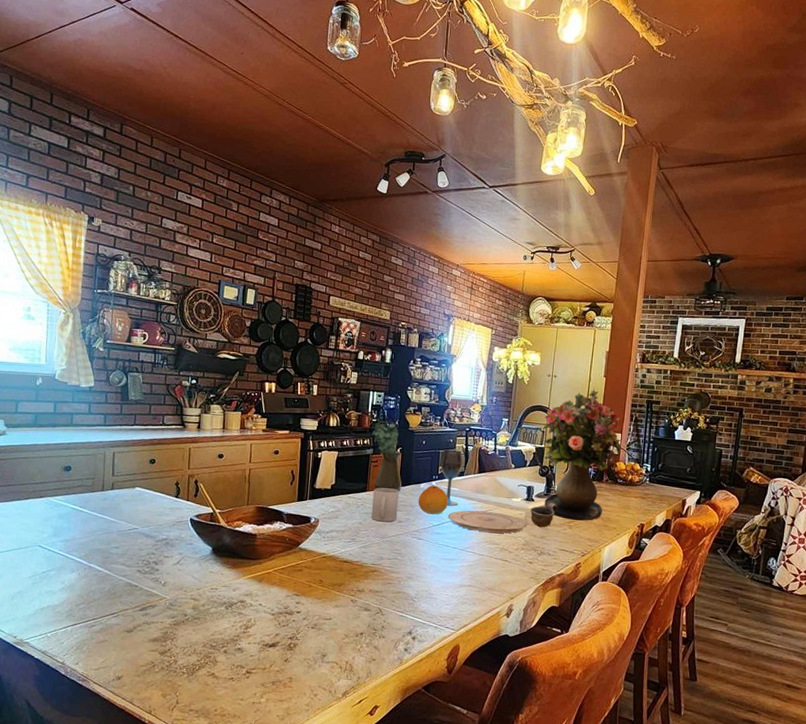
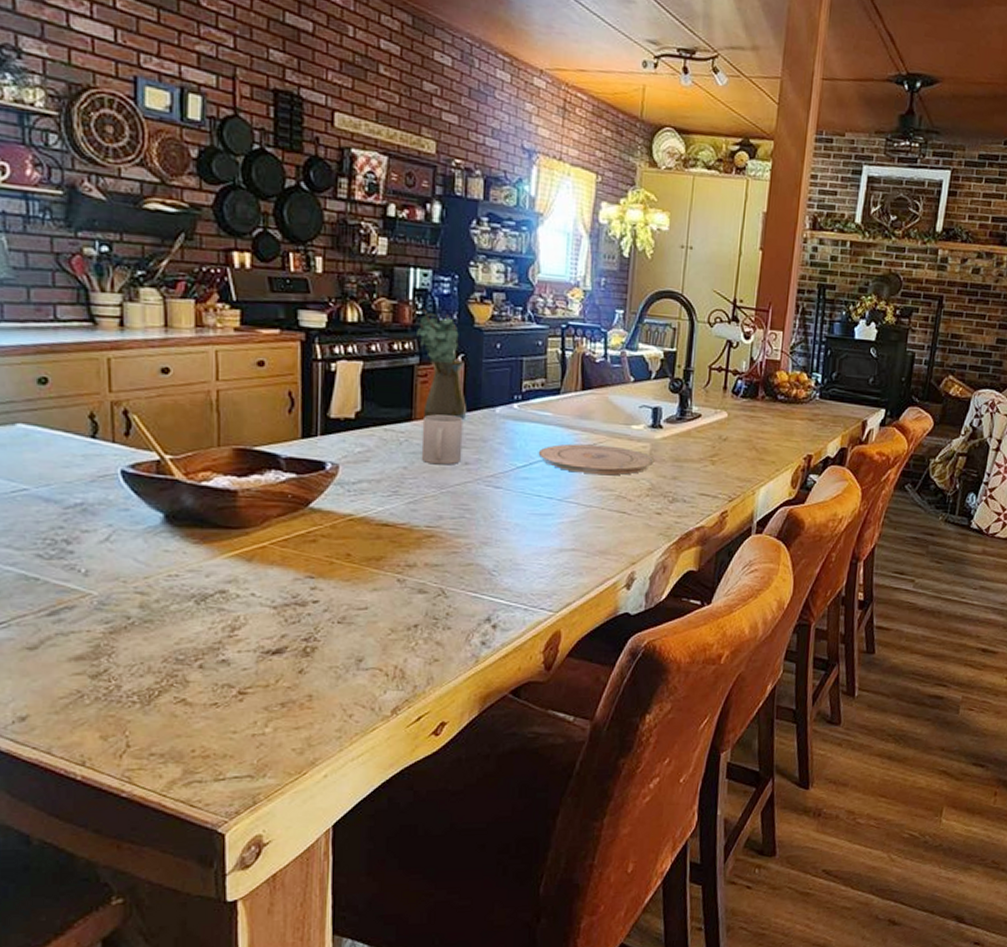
fruit: present [418,485,449,515] -> none [492,409,539,452]
wine glass: present [440,449,463,507] -> none [524,356,558,439]
cup: present [530,503,557,528] -> none [657,430,695,465]
bouquet: present [542,388,622,521] -> none [673,265,784,454]

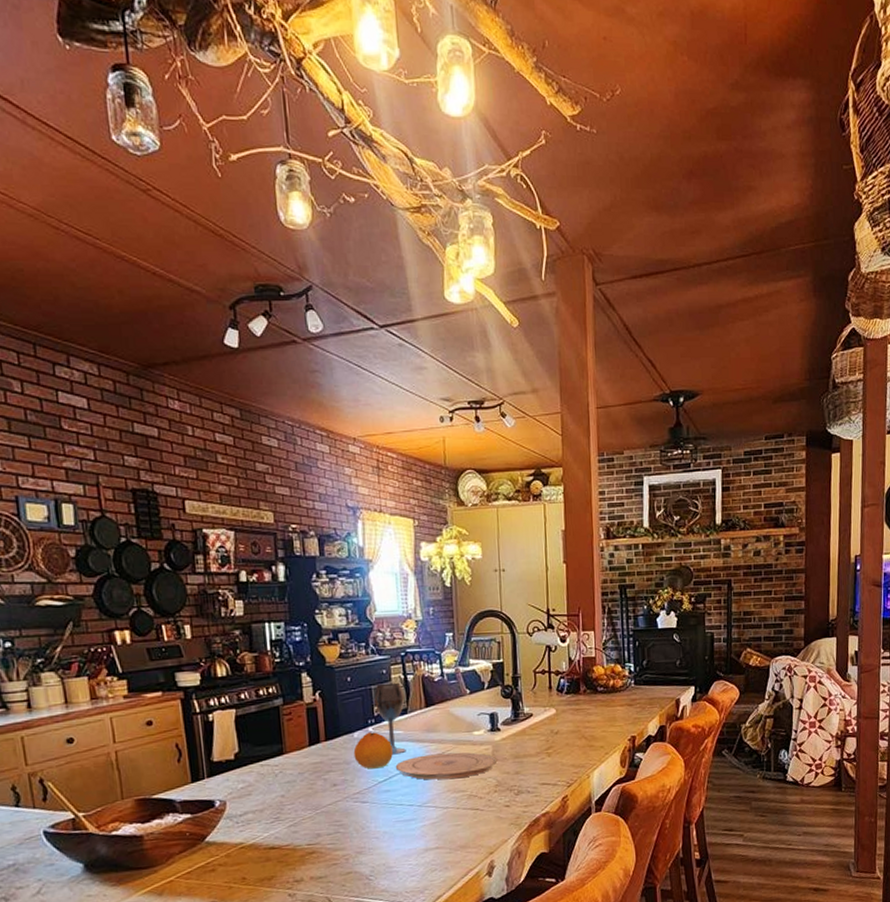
vase: present [417,309,467,424] -> none [278,657,330,751]
mug: present [421,414,464,465] -> none [292,744,330,790]
fruit: none [492,409,539,452] -> present [353,732,394,769]
wine glass: none [524,356,558,439] -> present [374,682,406,755]

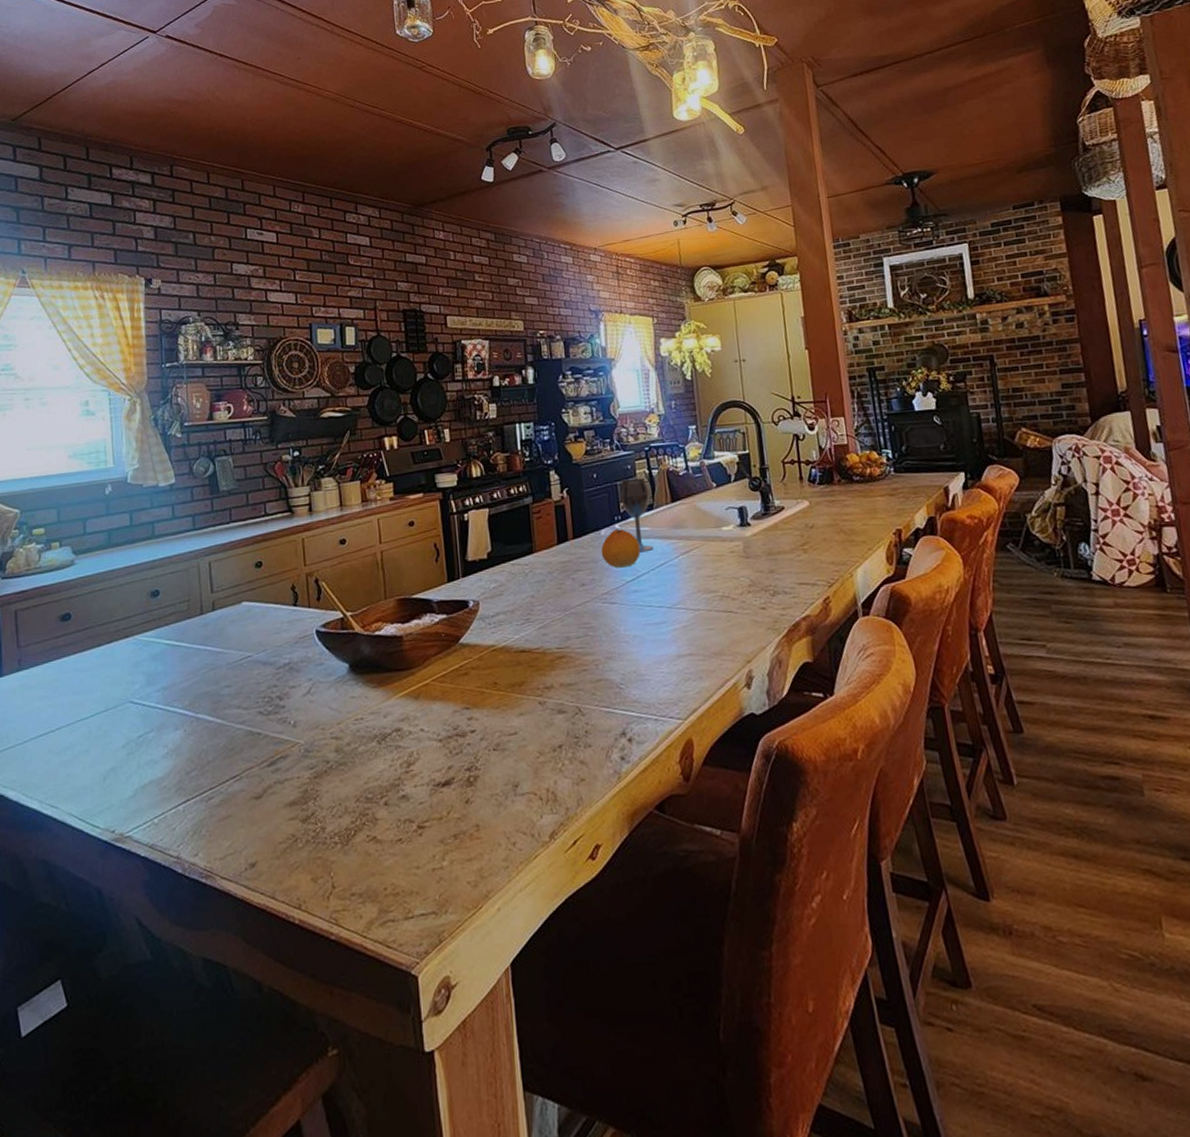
plate: present [395,752,498,780] -> none [643,549,750,580]

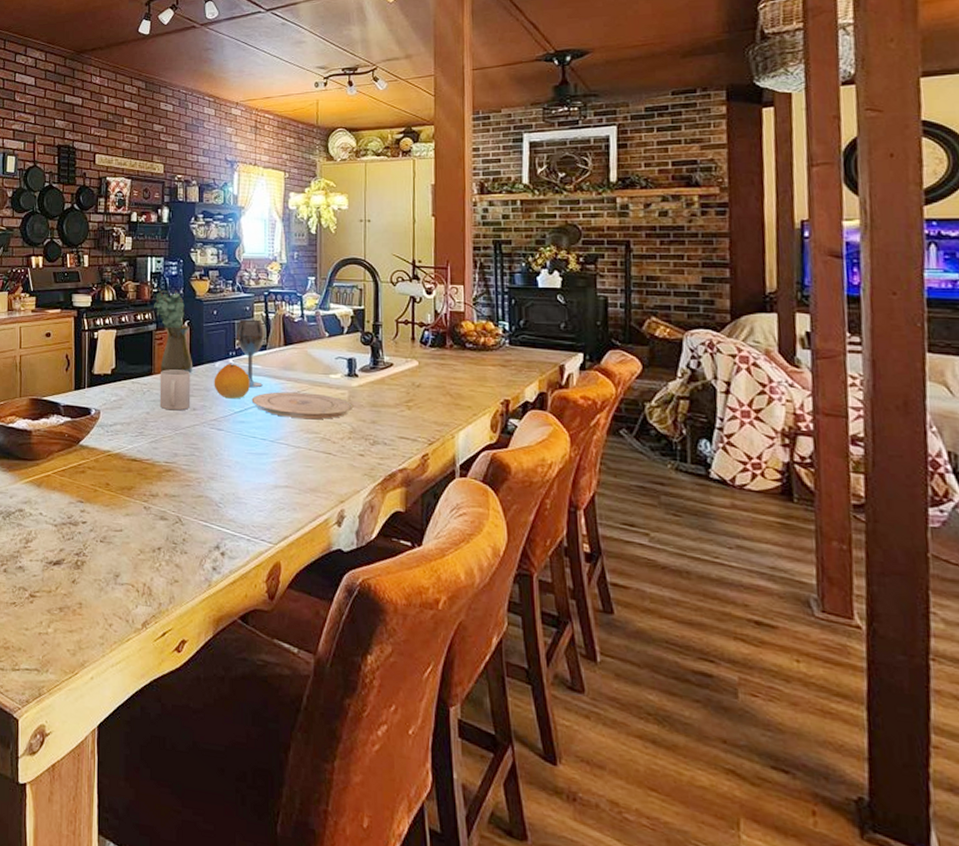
vase: none [528,456,578,549] -> present [154,288,193,377]
mug: none [541,543,579,590] -> present [159,369,191,411]
plate: none [643,549,750,580] -> present [251,392,354,420]

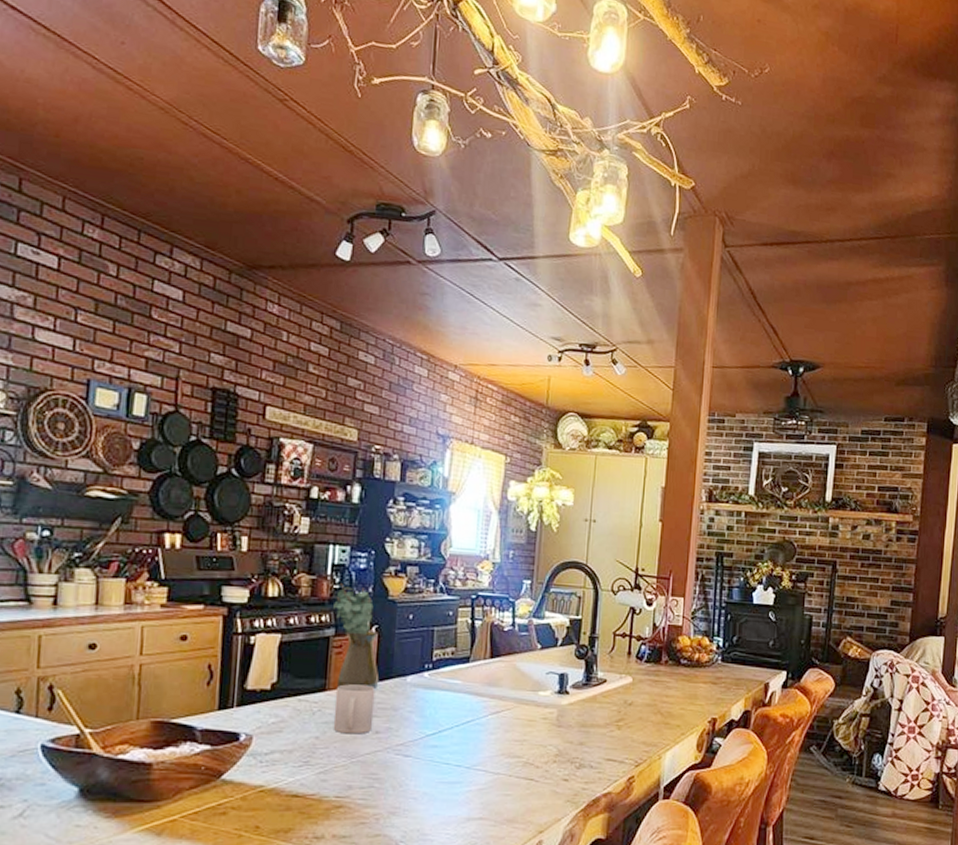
fruit: present [214,364,251,399] -> none [403,678,448,720]
wine glass: present [237,319,264,388] -> none [435,626,468,707]
plate: present [251,392,354,420] -> none [447,711,562,742]

